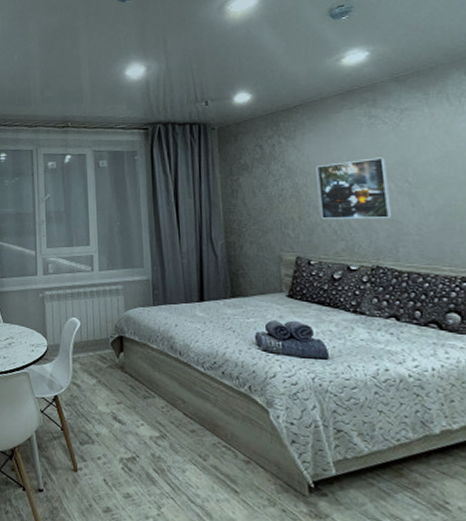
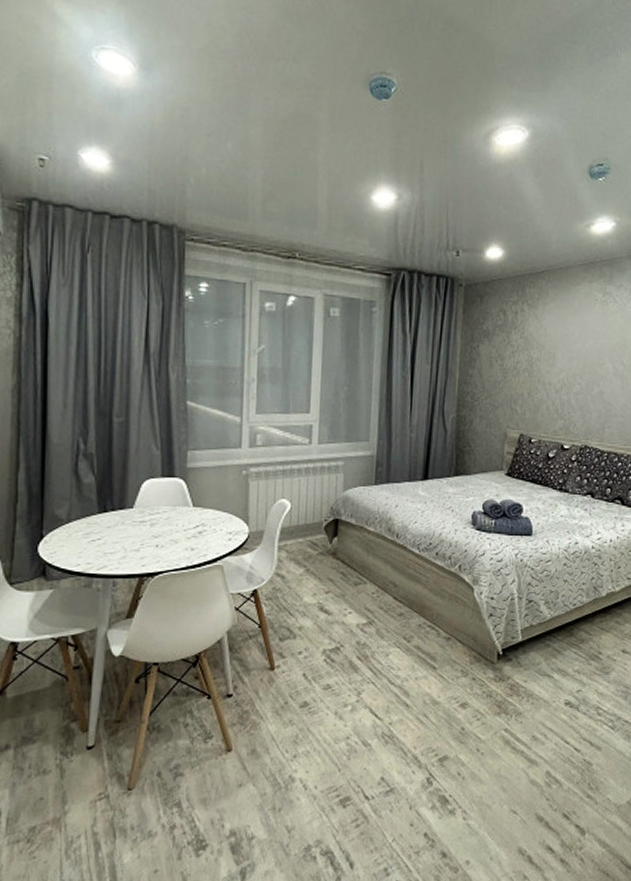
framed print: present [316,157,392,219] -> none [547,336,611,399]

